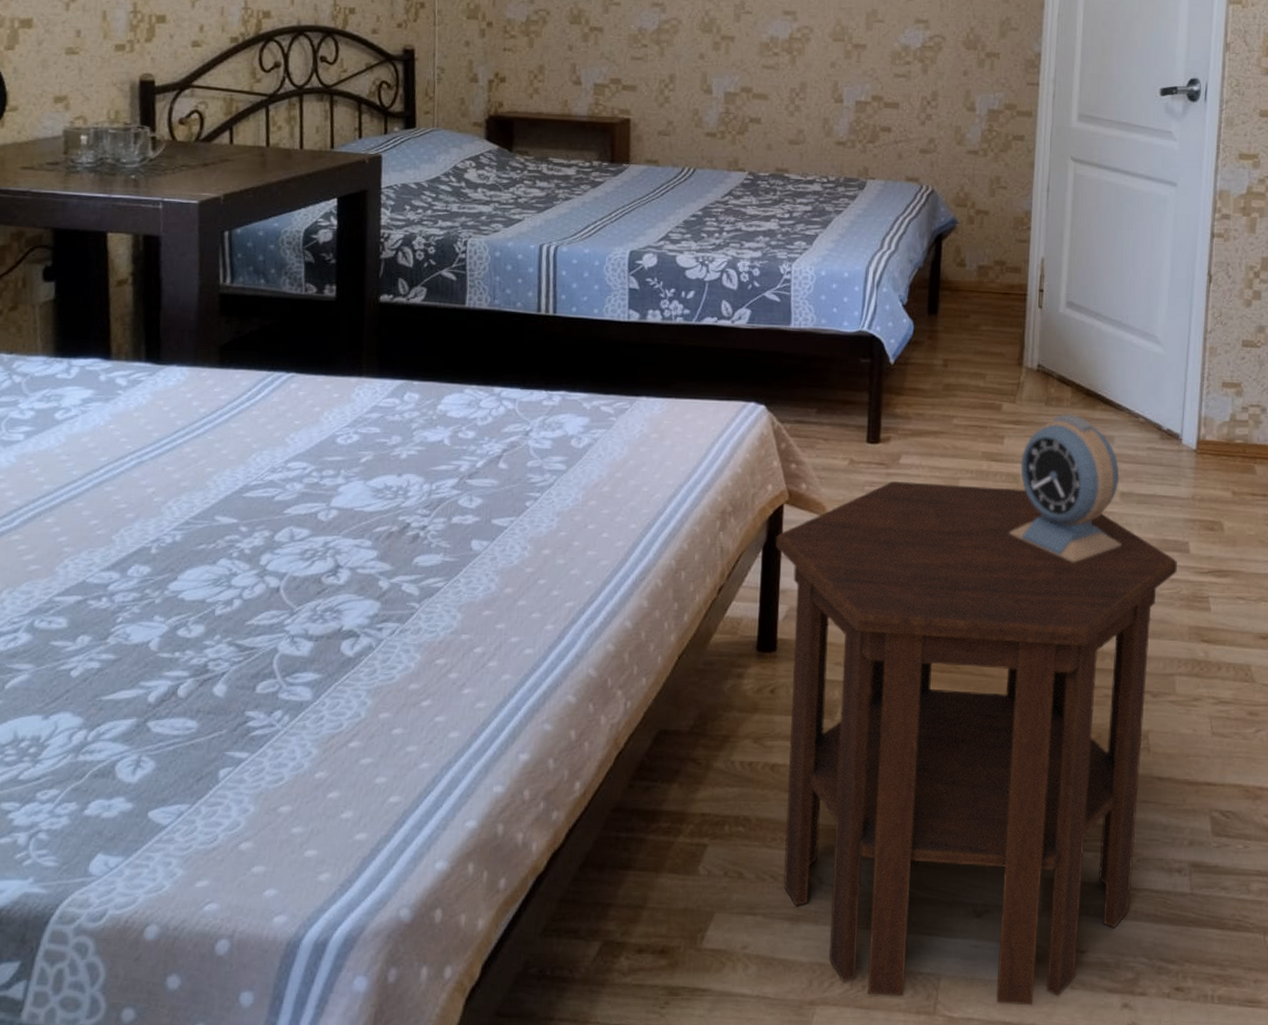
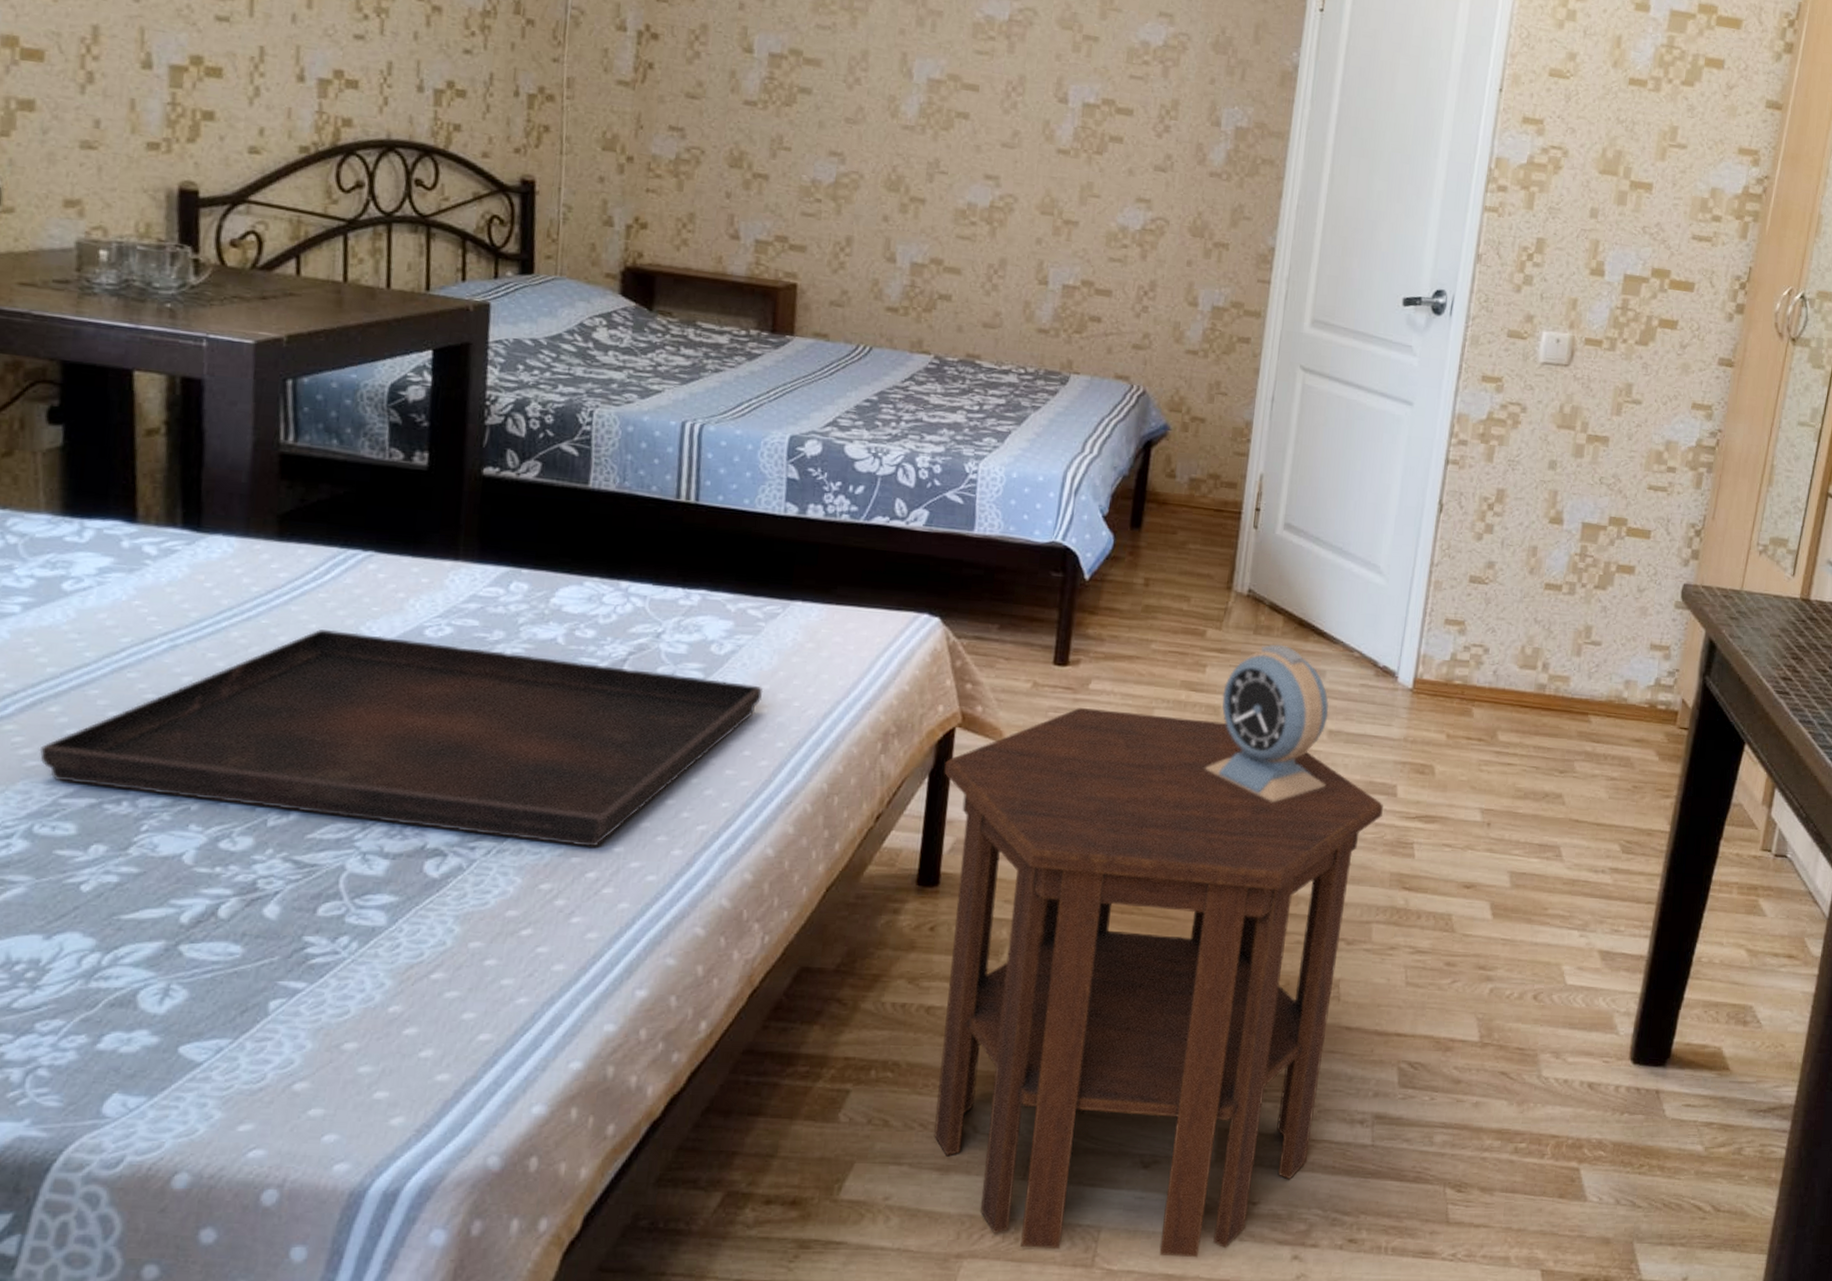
serving tray: none [38,442,617,625] -> present [39,629,764,847]

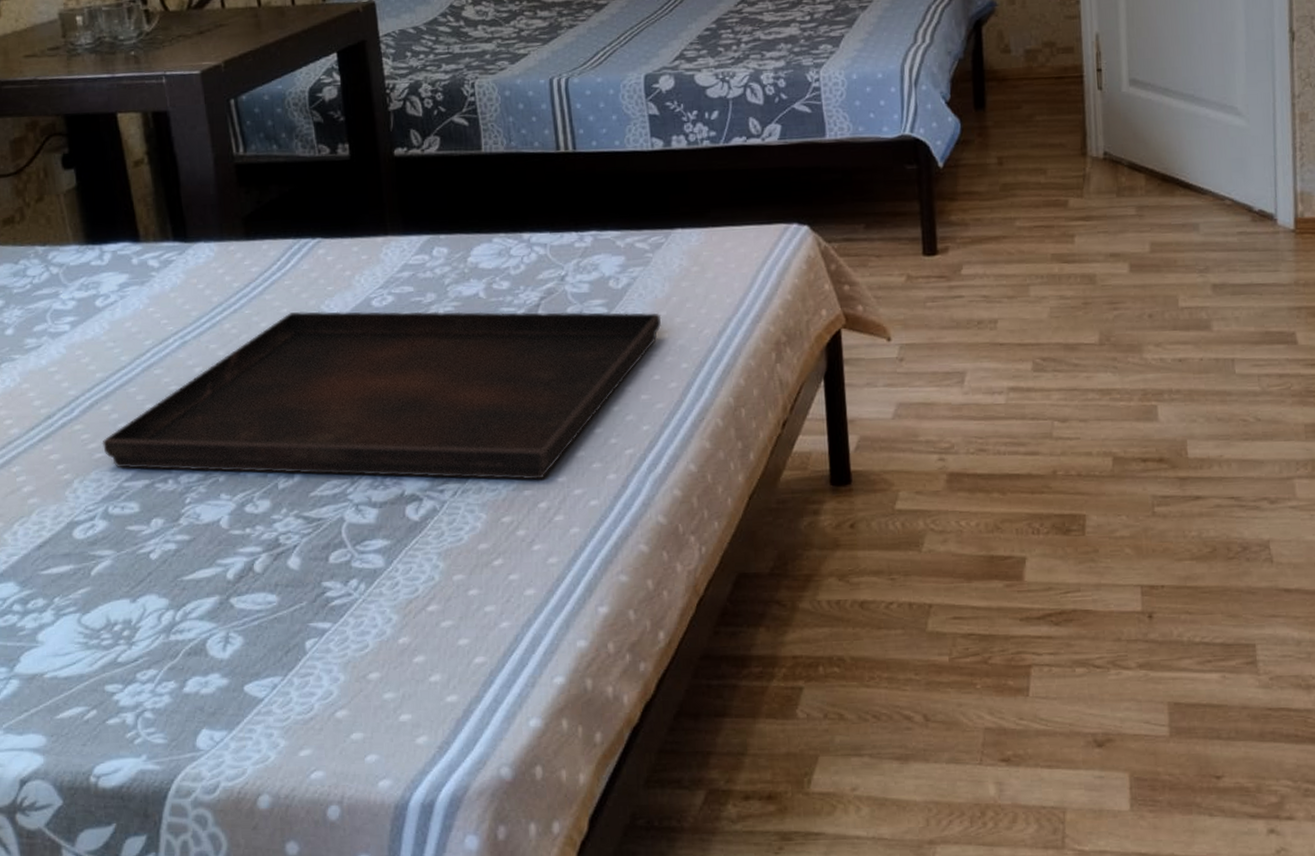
side table: present [934,708,1383,1258] -> none [837,290,1285,836]
alarm clock: present [1205,644,1329,803] -> none [1090,203,1219,366]

